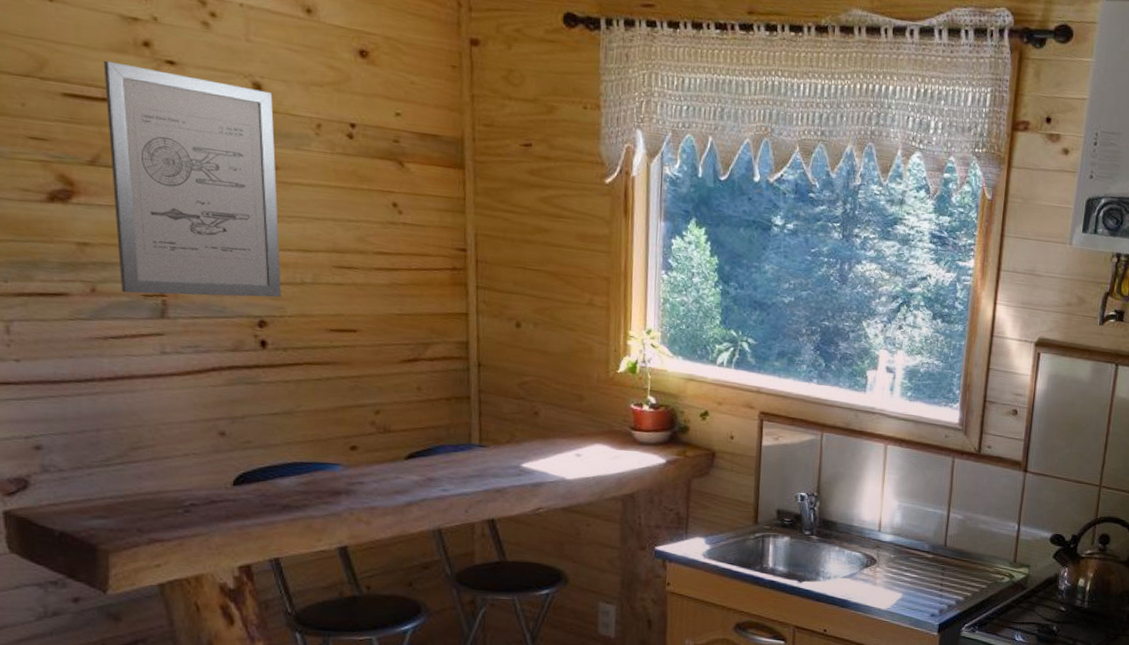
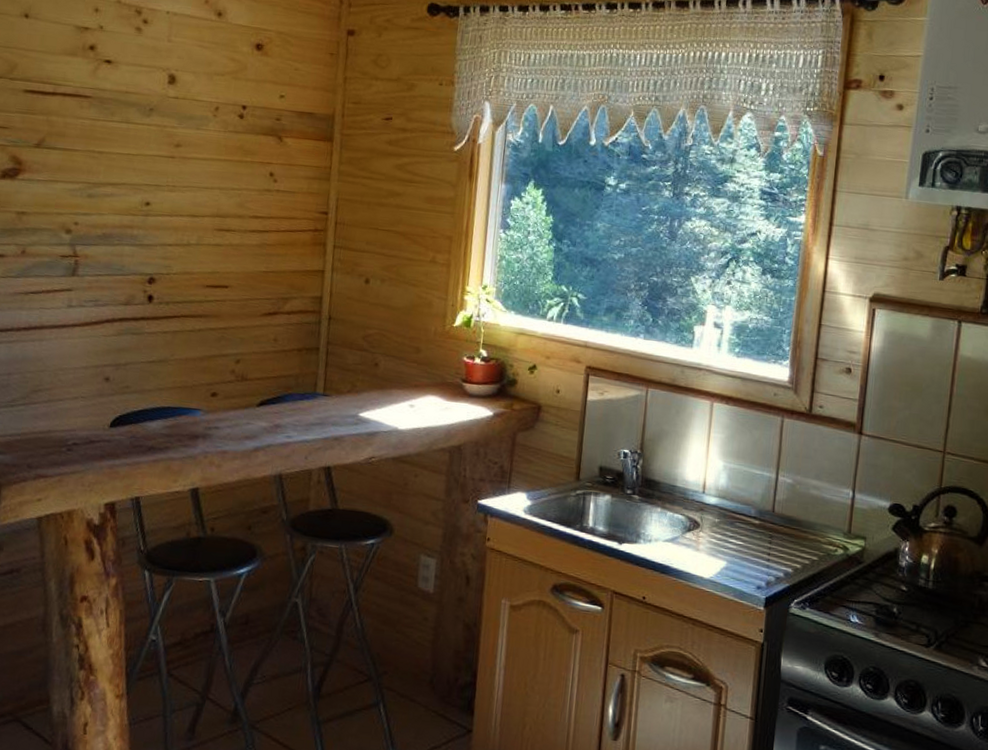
wall art: present [103,60,281,298] -> none [44,62,184,258]

